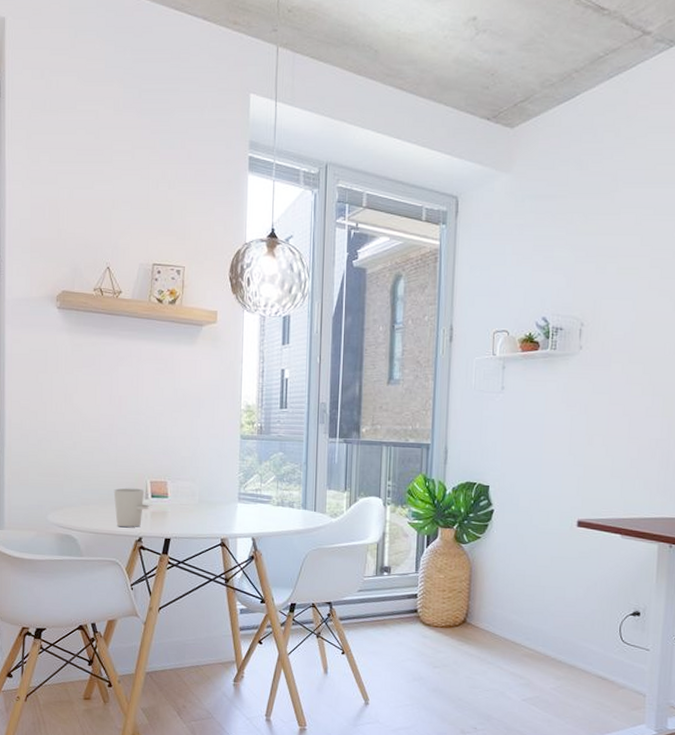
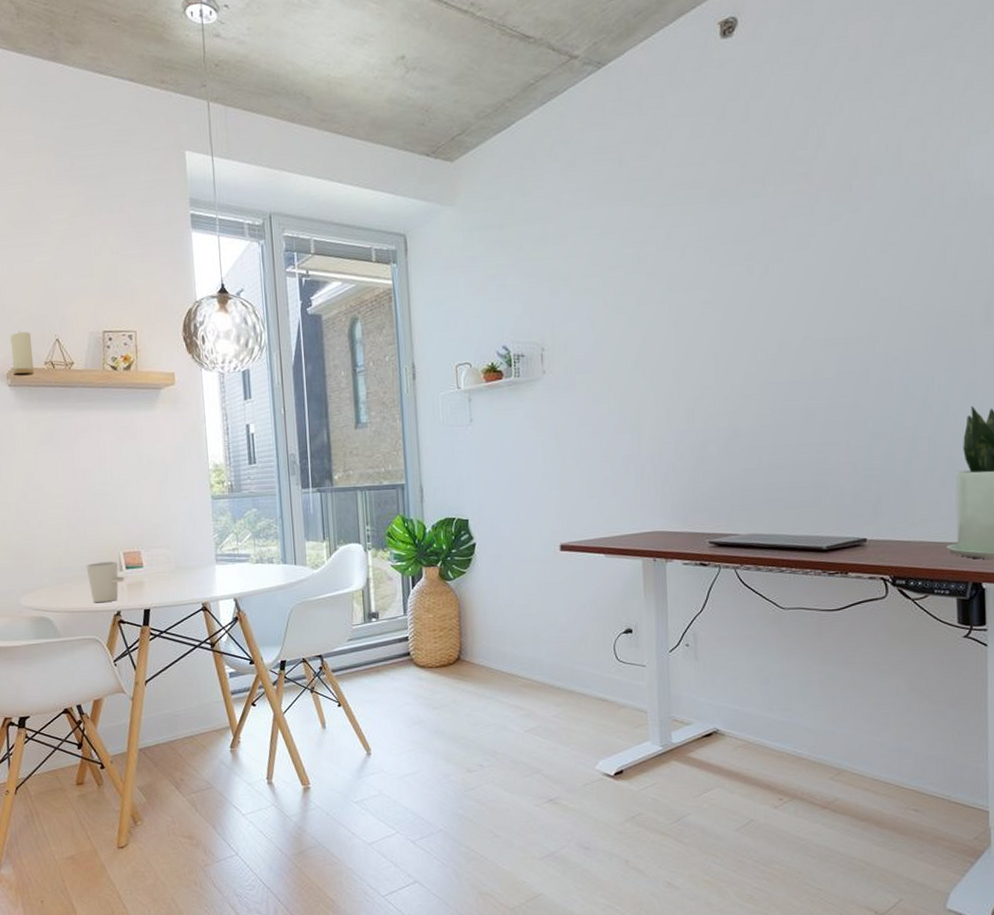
candle: none [62,256,84,300] -> present [9,331,35,376]

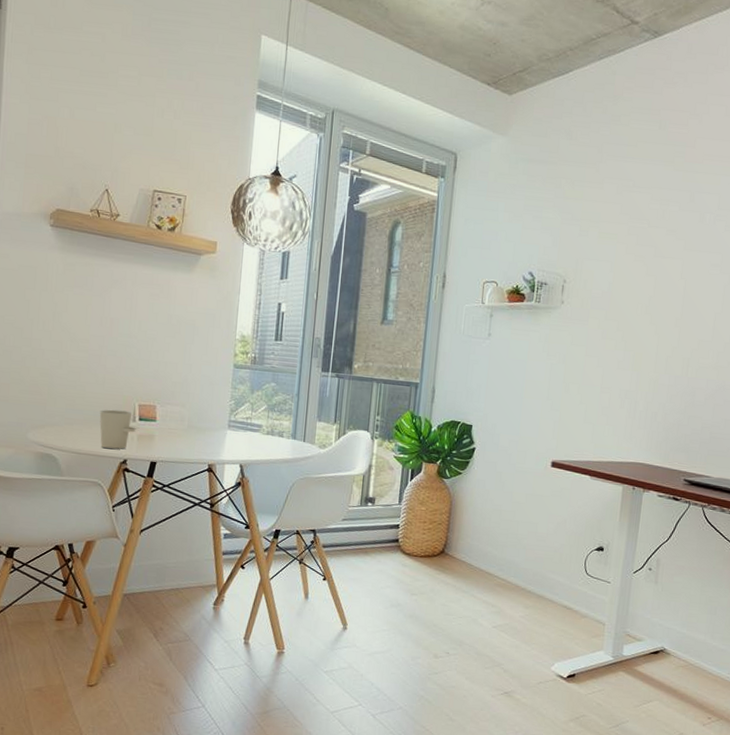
candle: present [9,331,35,376] -> none [56,175,82,220]

